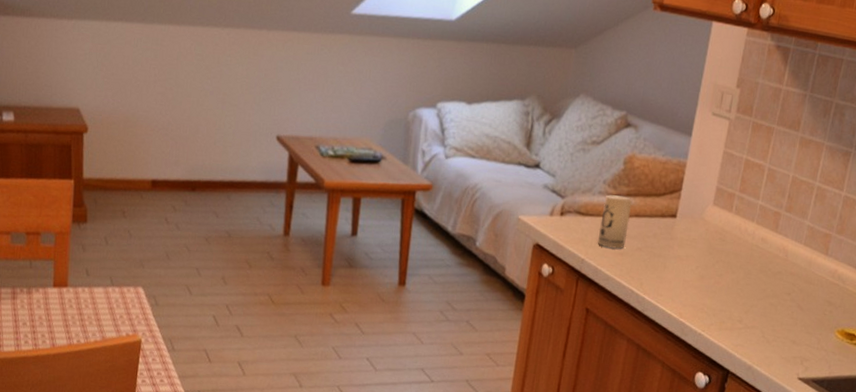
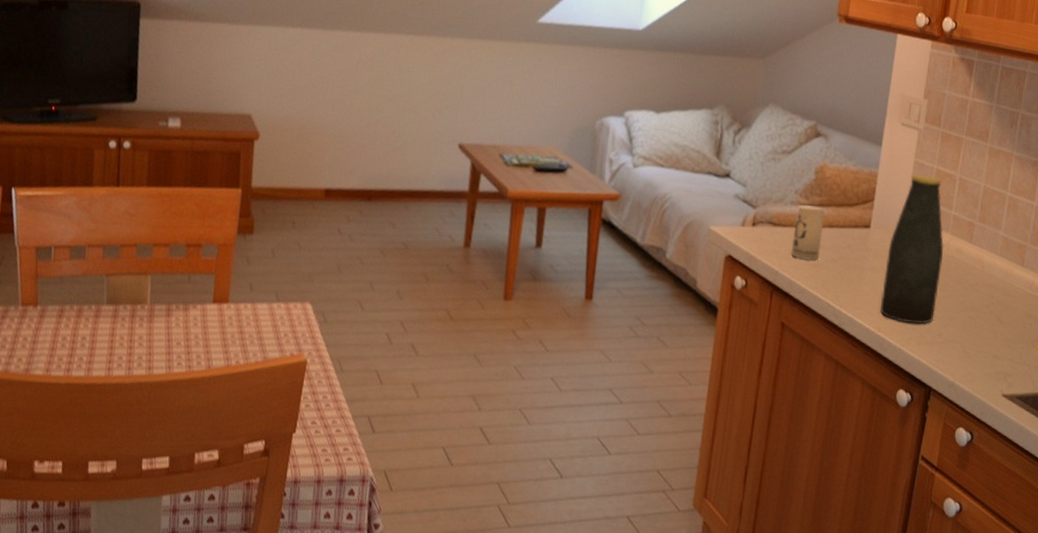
bottle: none [682,164,750,311] -> present [880,174,944,324]

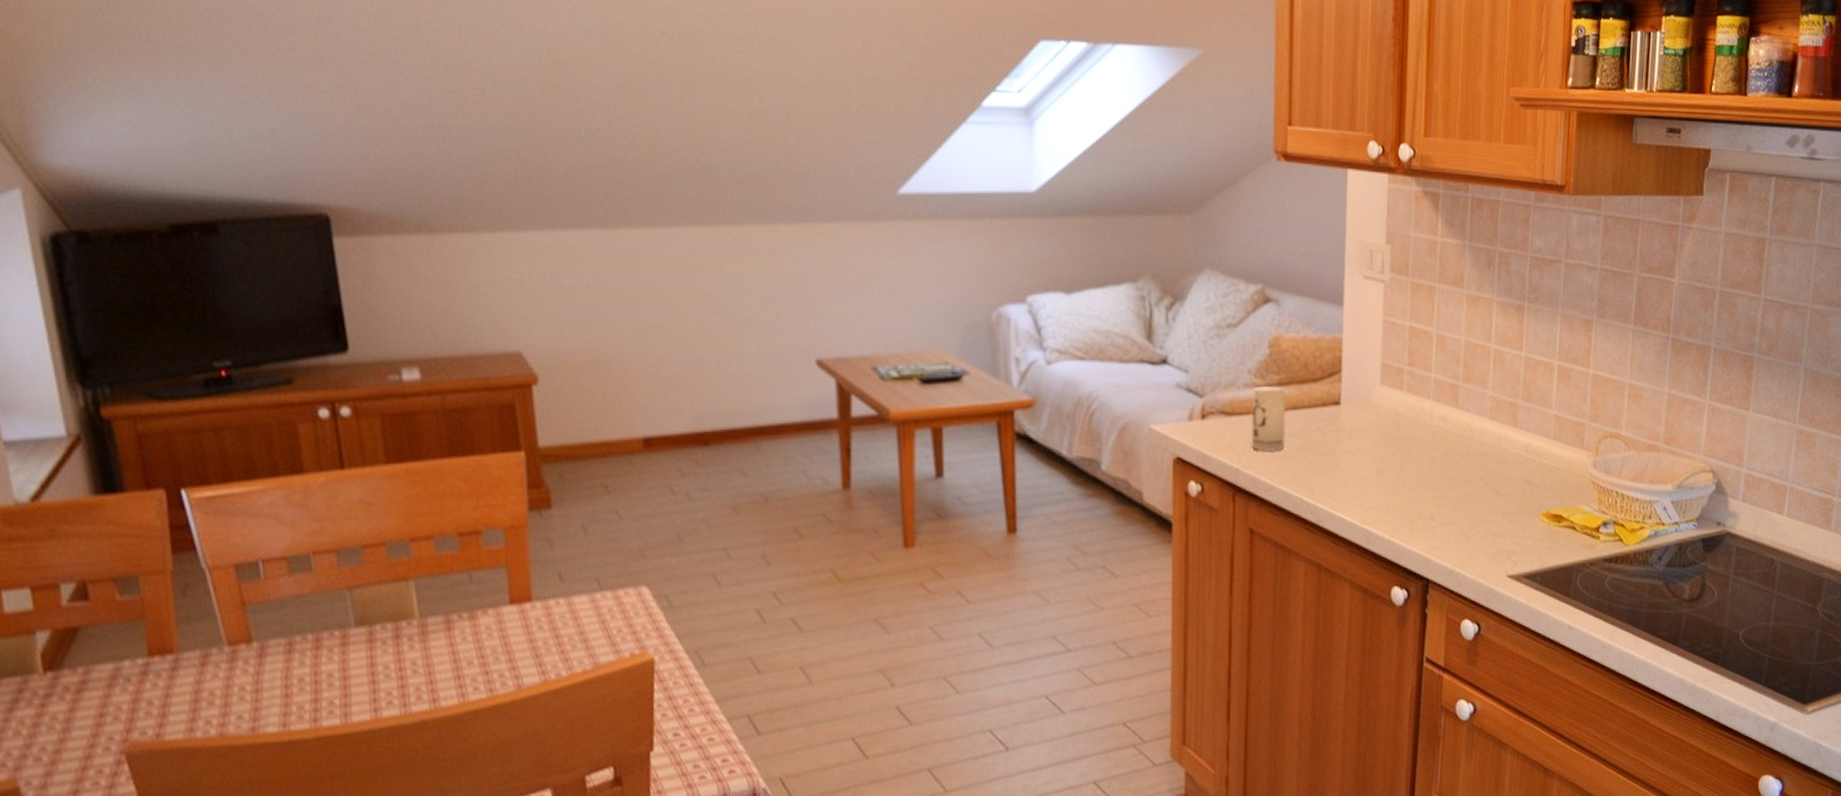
bottle: present [880,174,944,324] -> none [1361,334,1427,510]

